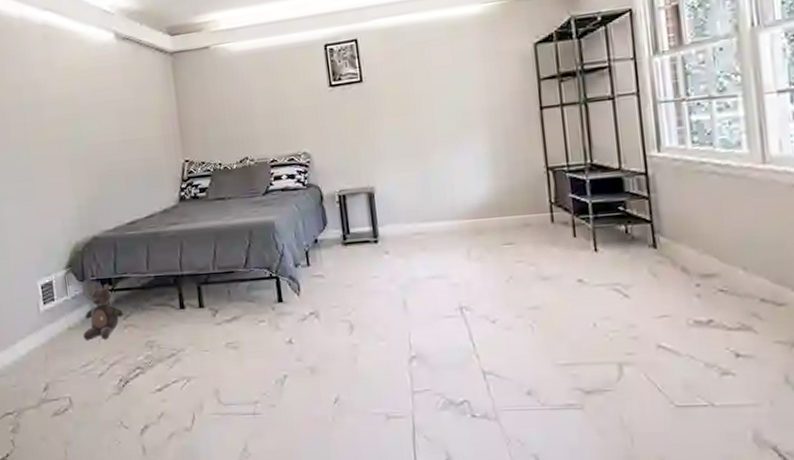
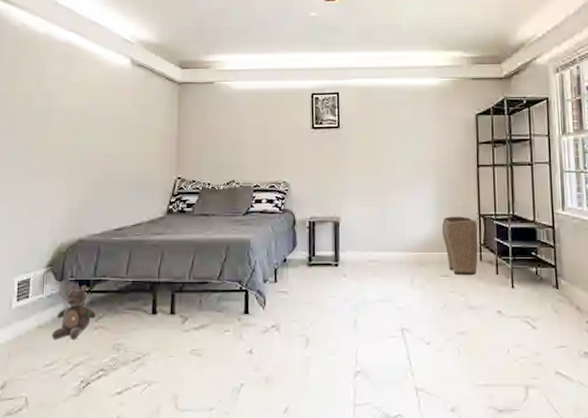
laundry basket: none [499,171,549,243] -> present [441,216,478,276]

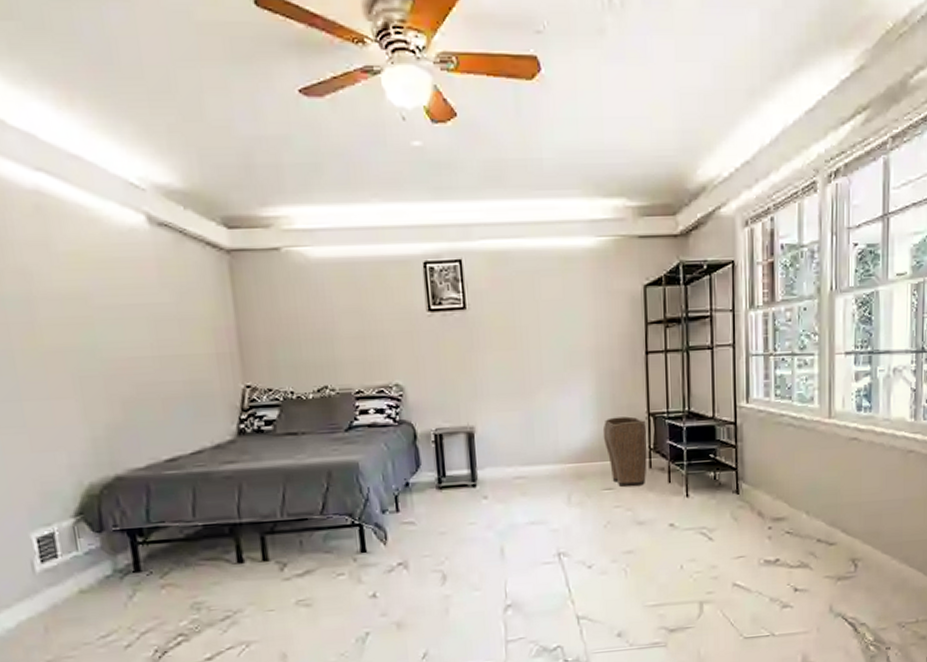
stuffed animal: present [52,285,97,339] -> none [101,534,161,605]

